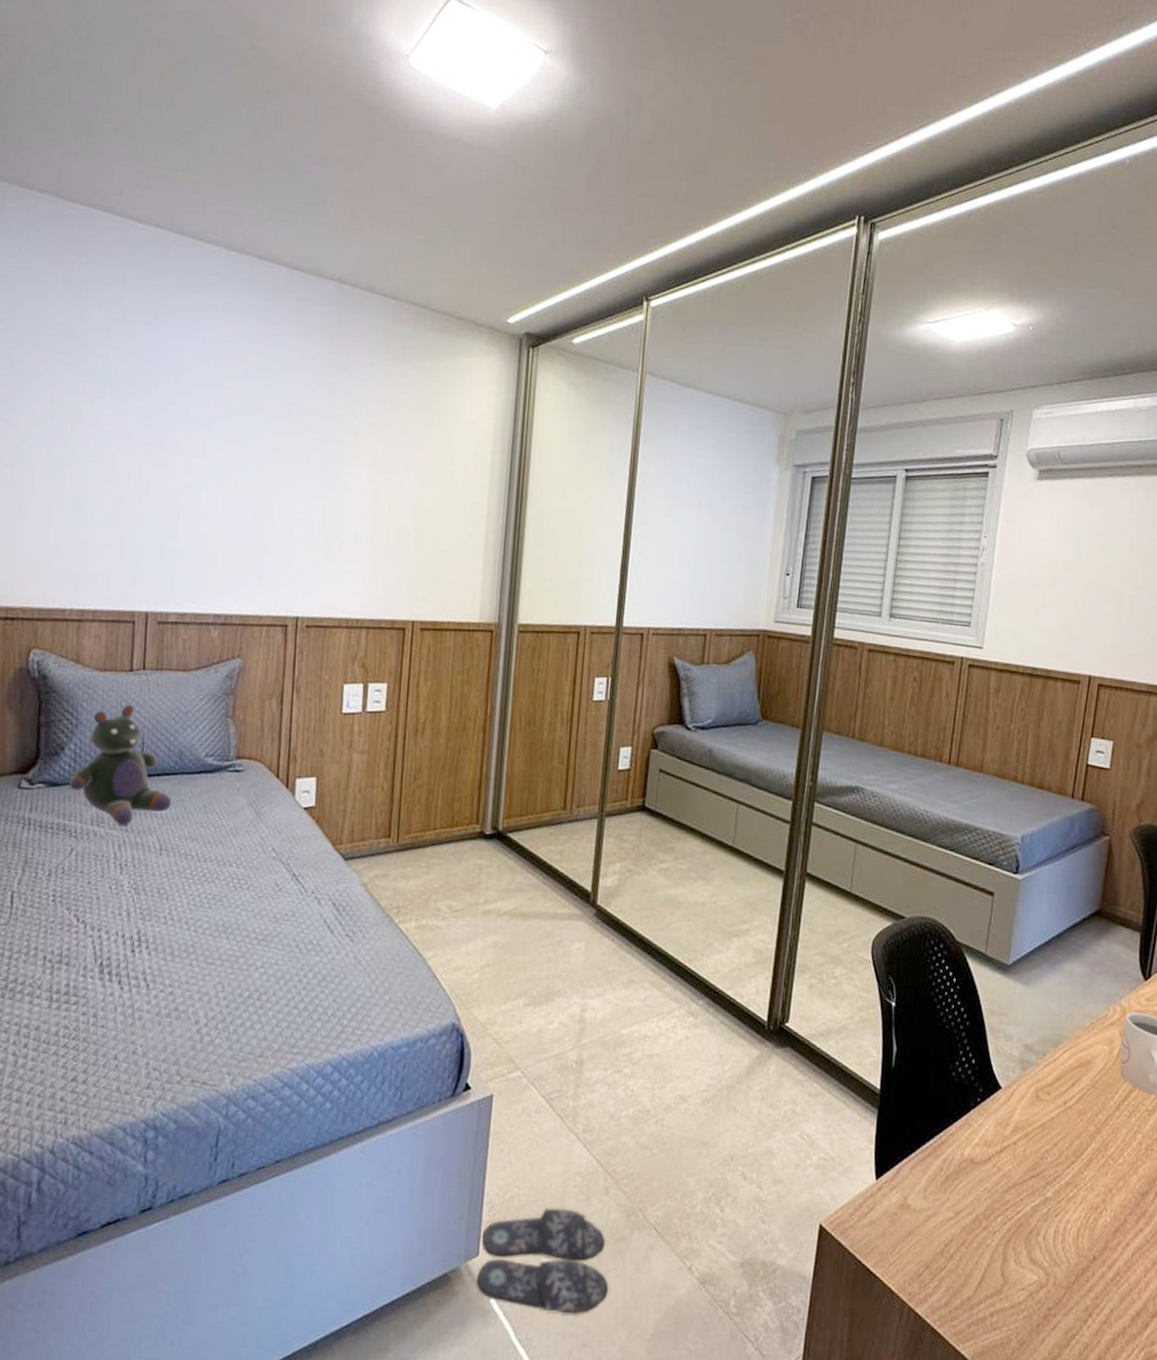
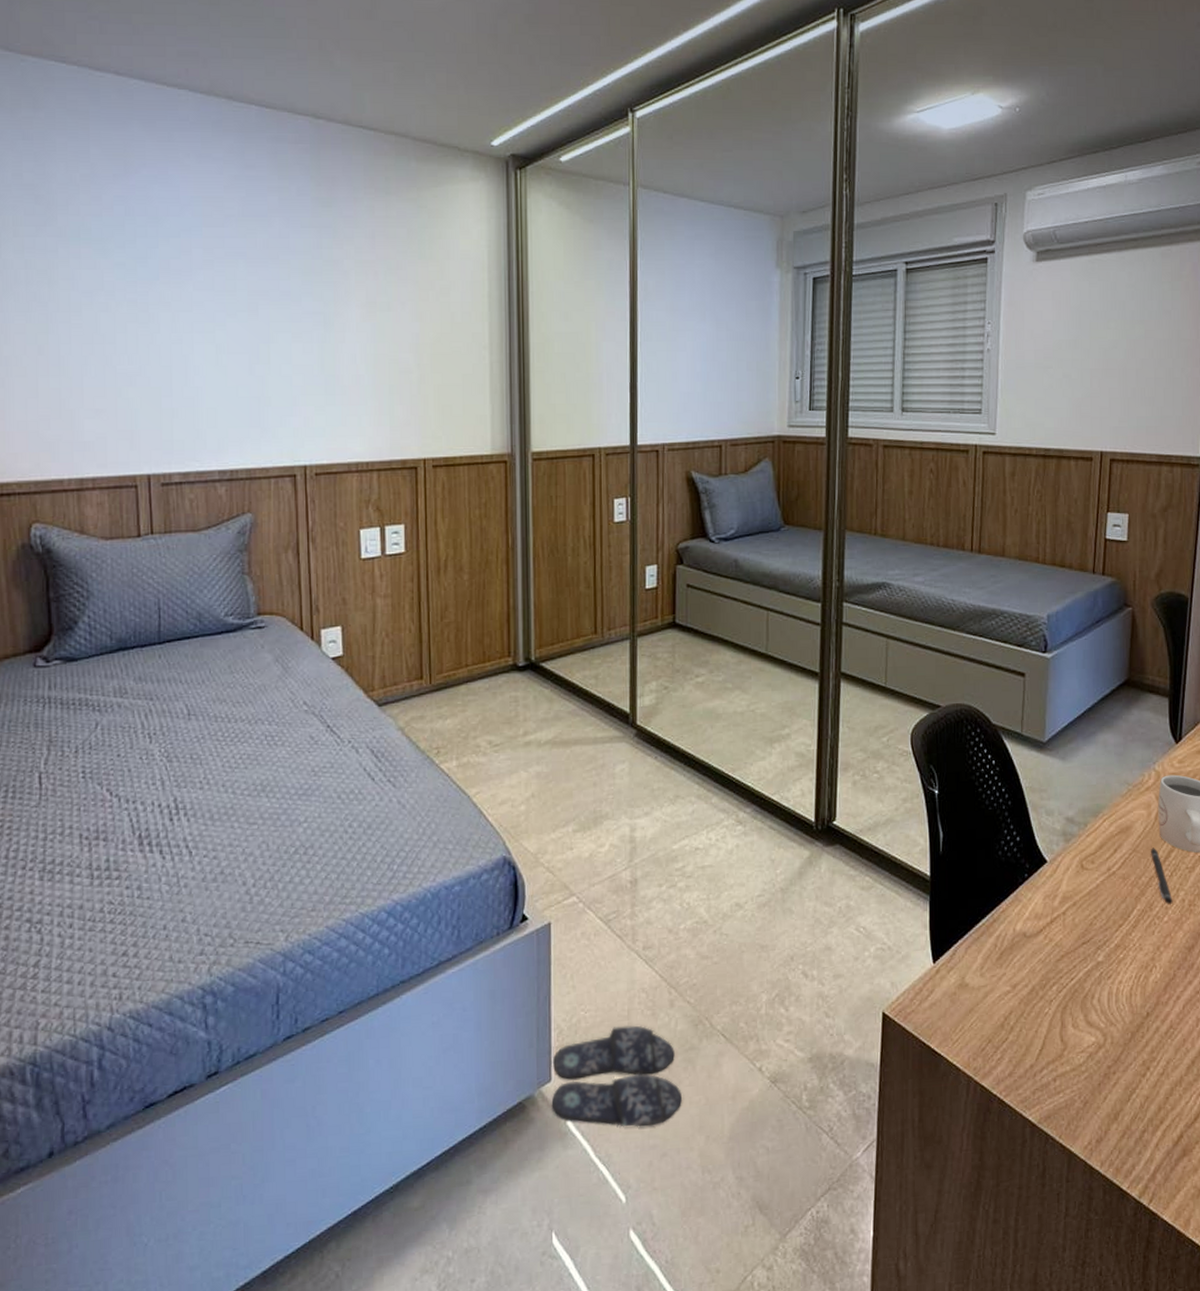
stuffed bear: present [69,705,172,825] -> none [87,572,196,694]
pen: none [1110,1085,1130,1146] -> present [1151,848,1173,904]

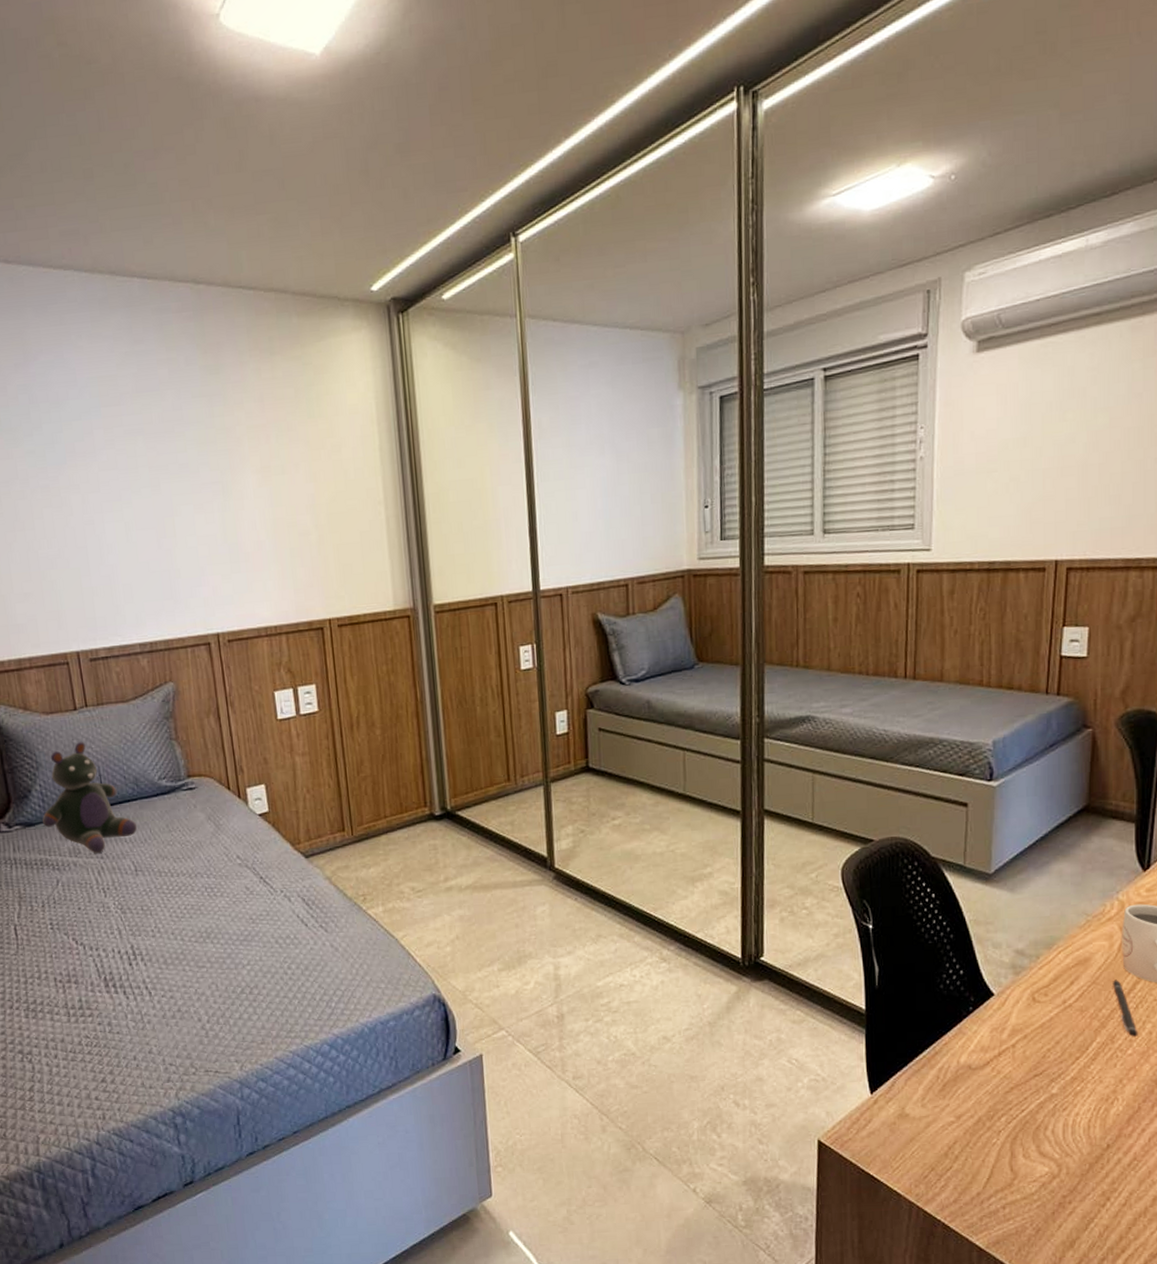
stuffed bear: none [87,572,196,694] -> present [42,742,138,853]
slippers: present [551,1025,683,1127] -> none [492,1148,619,1239]

